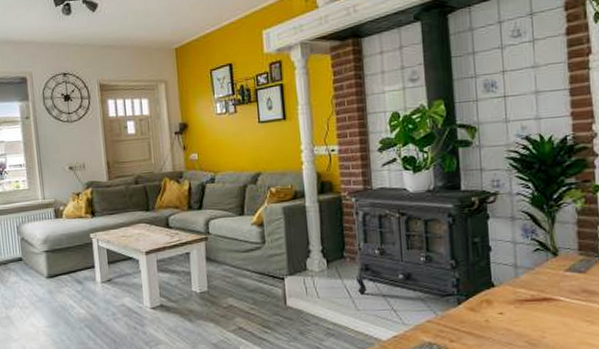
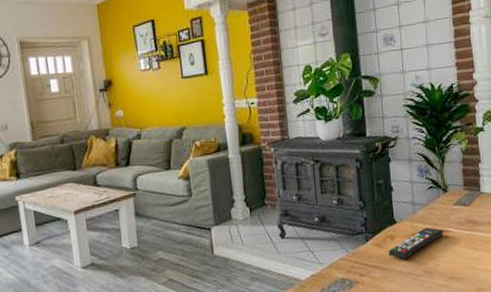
remote control: none [484,294,552,327] -> present [388,227,444,259]

